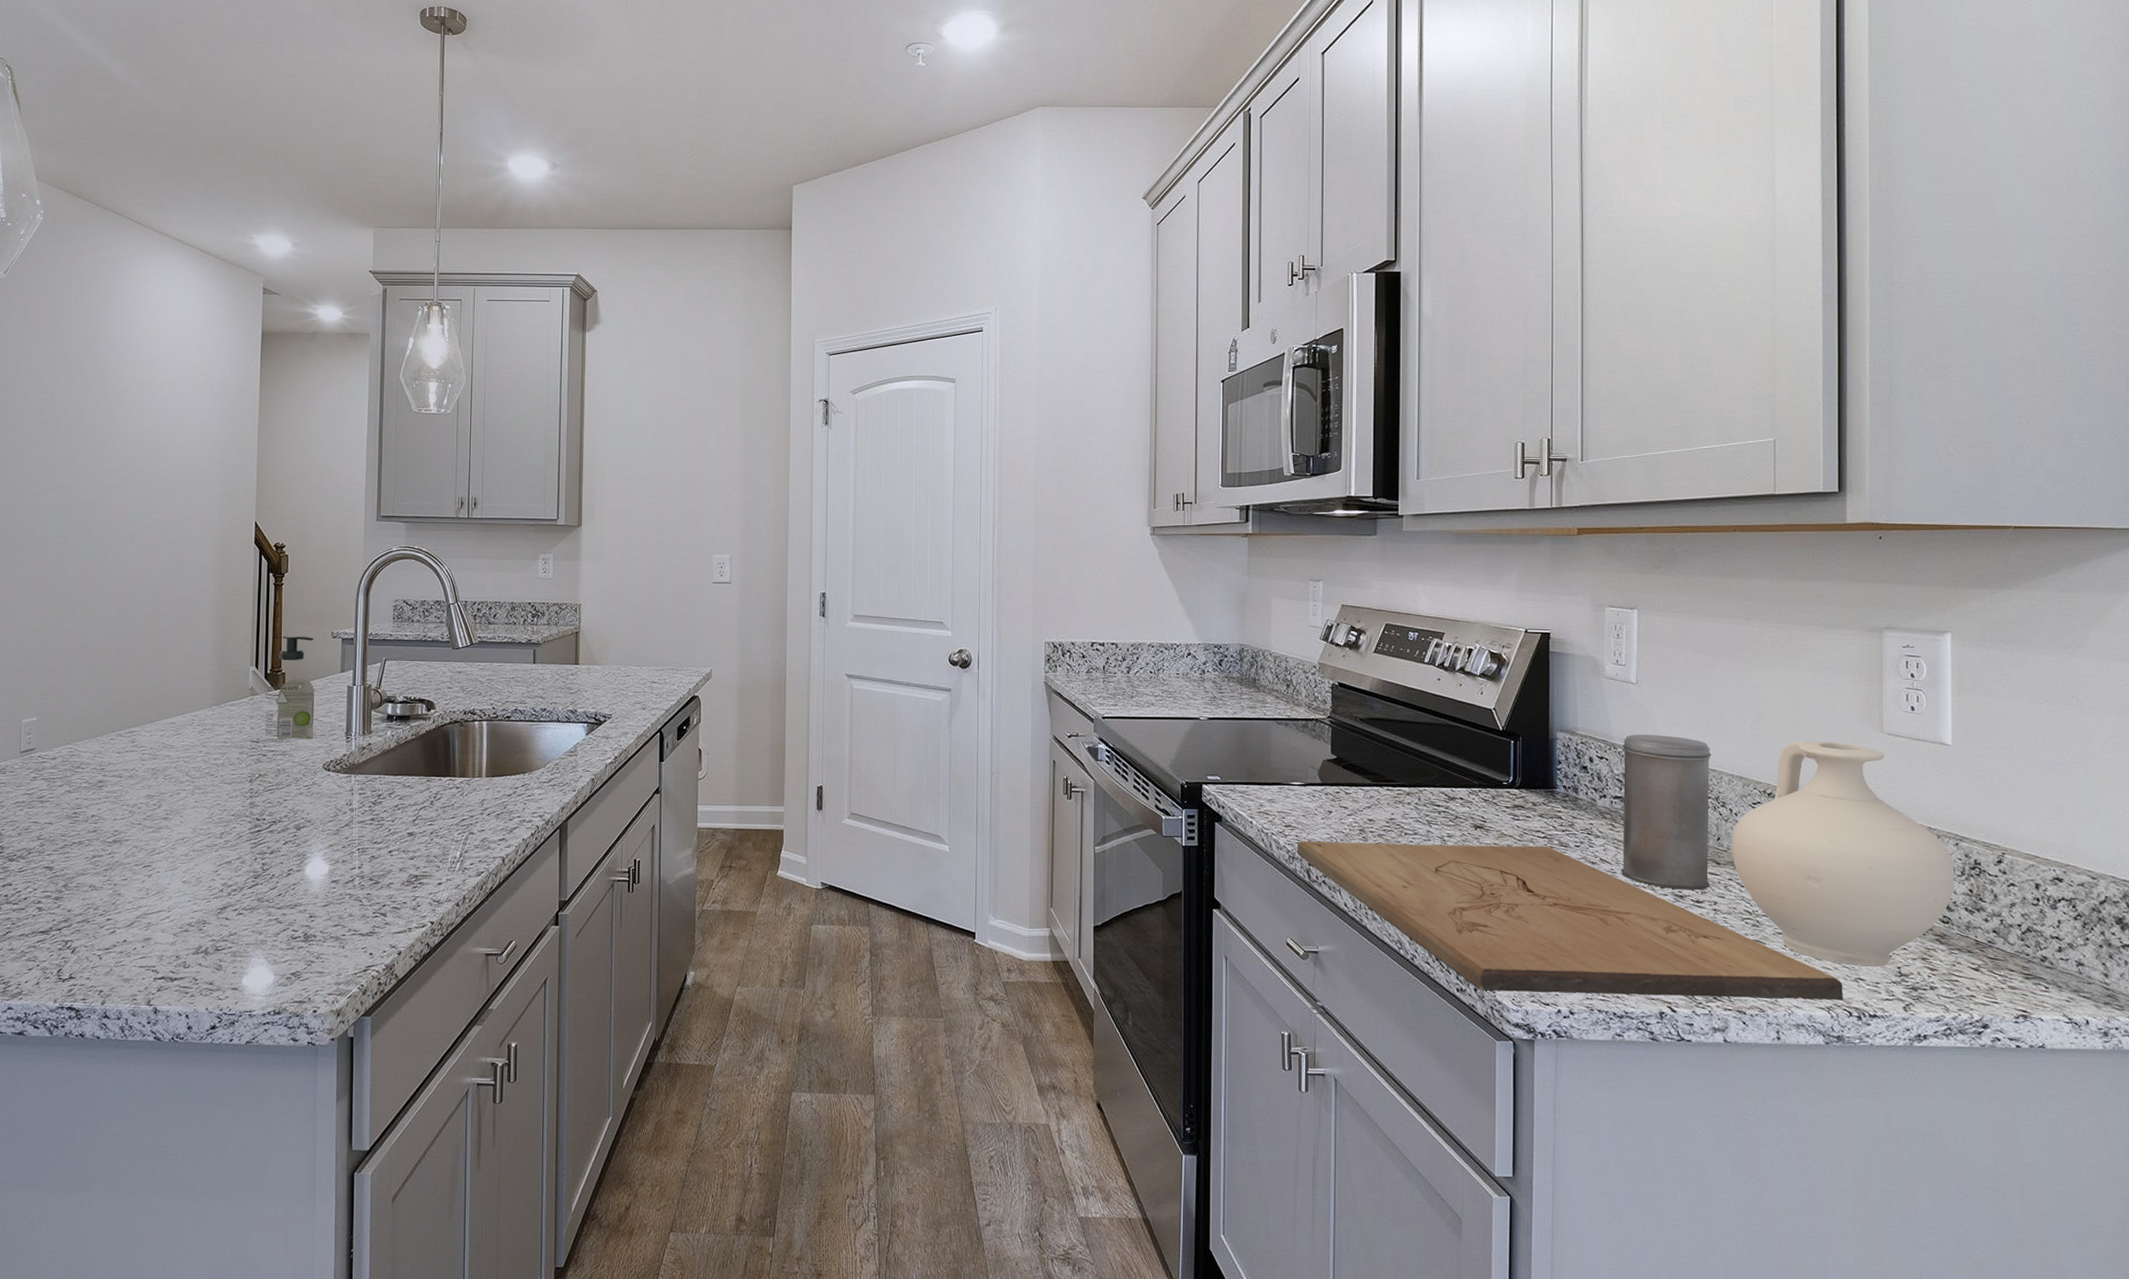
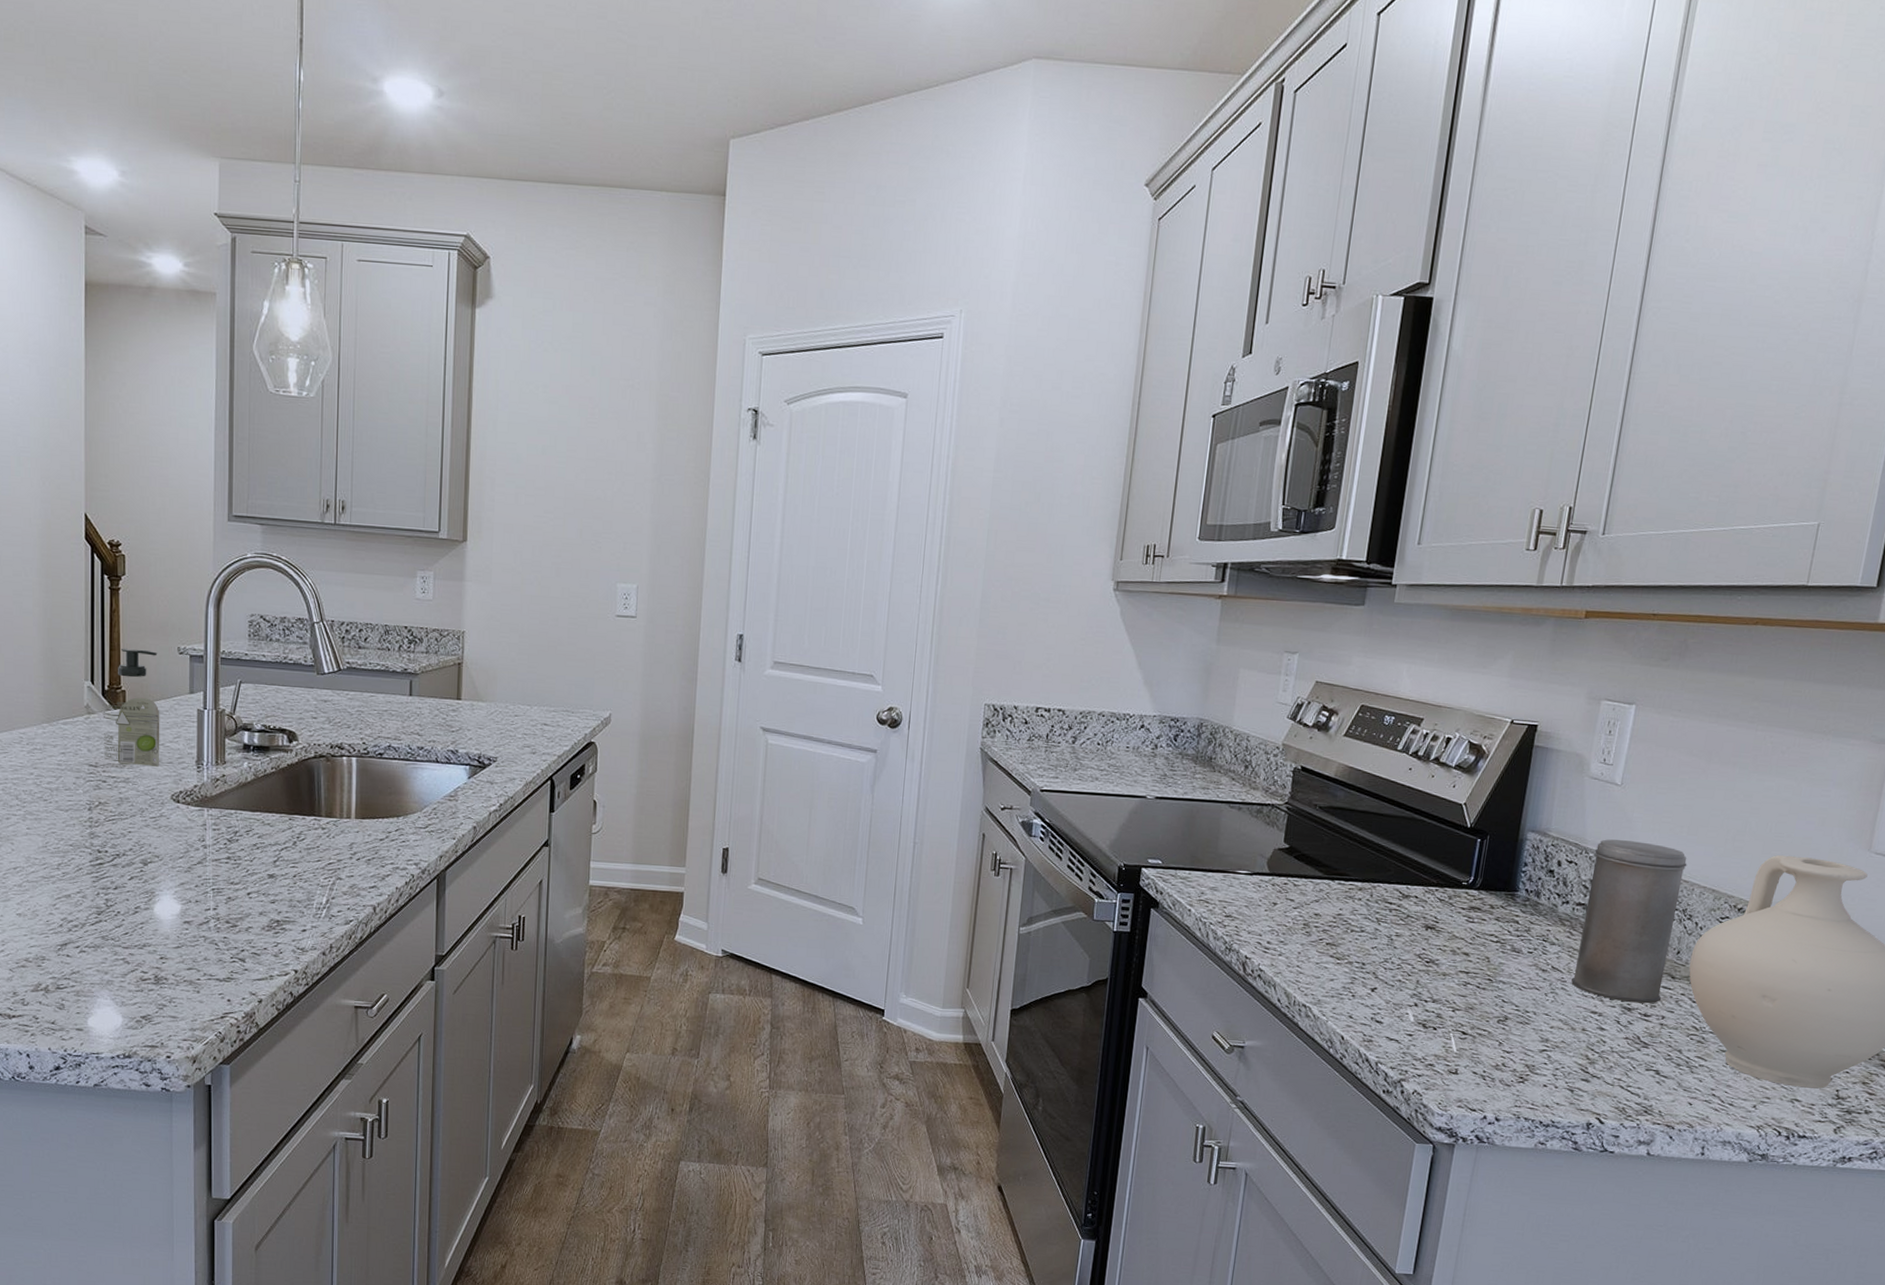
cutting board: present [1297,840,1844,1000] -> none [1234,932,1778,1120]

